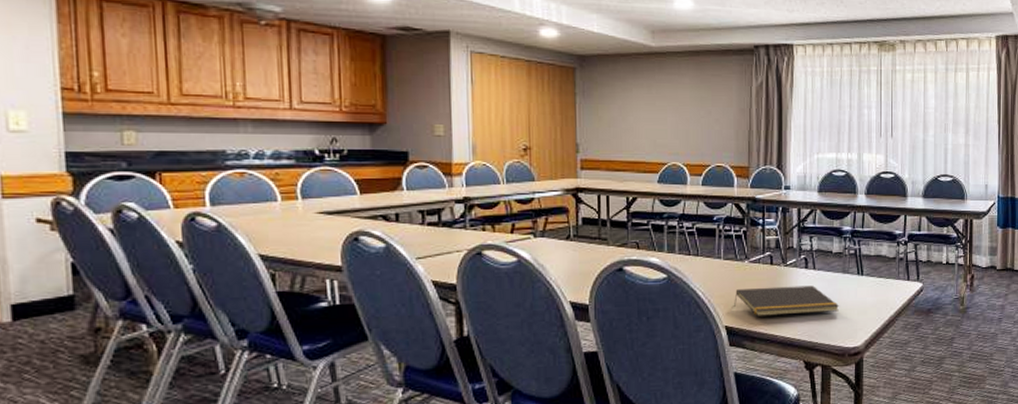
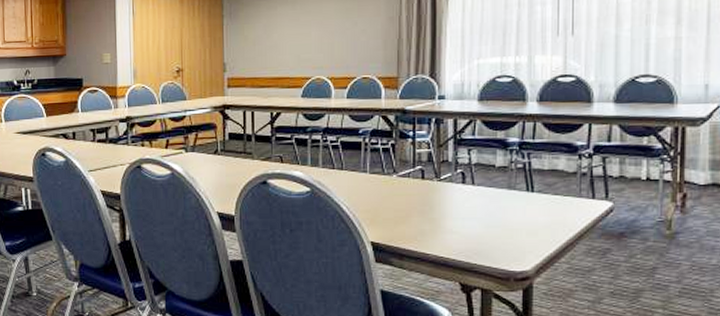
notepad: present [734,285,839,316] -> none [381,202,503,233]

